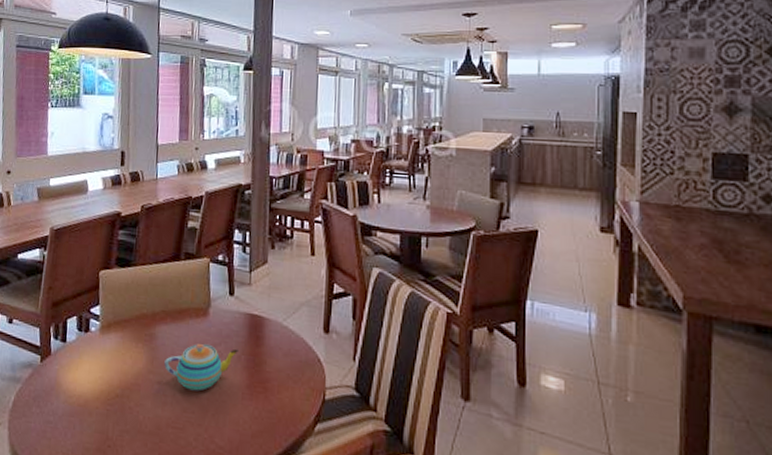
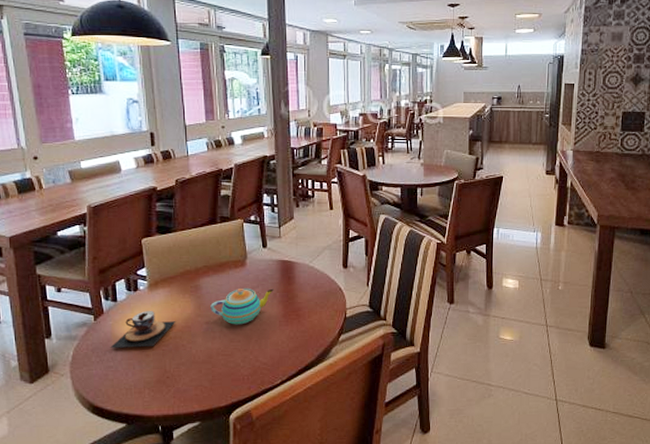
teacup: none [52,358,125,403] -> present [110,311,176,348]

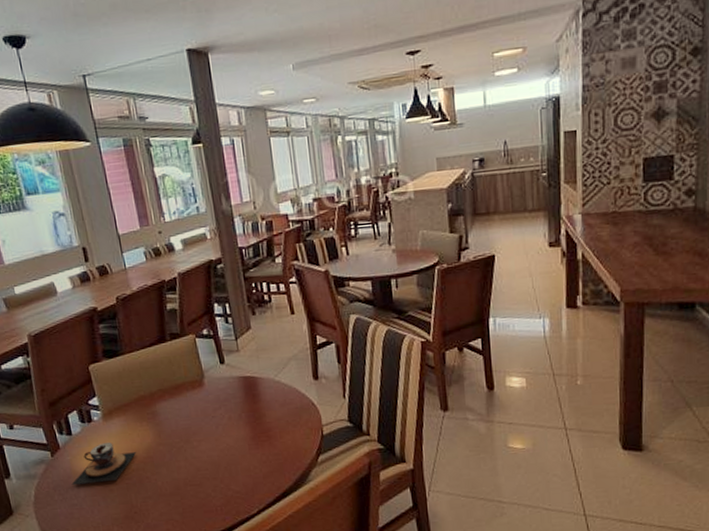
teapot: present [210,287,274,325] -> none [171,409,238,452]

